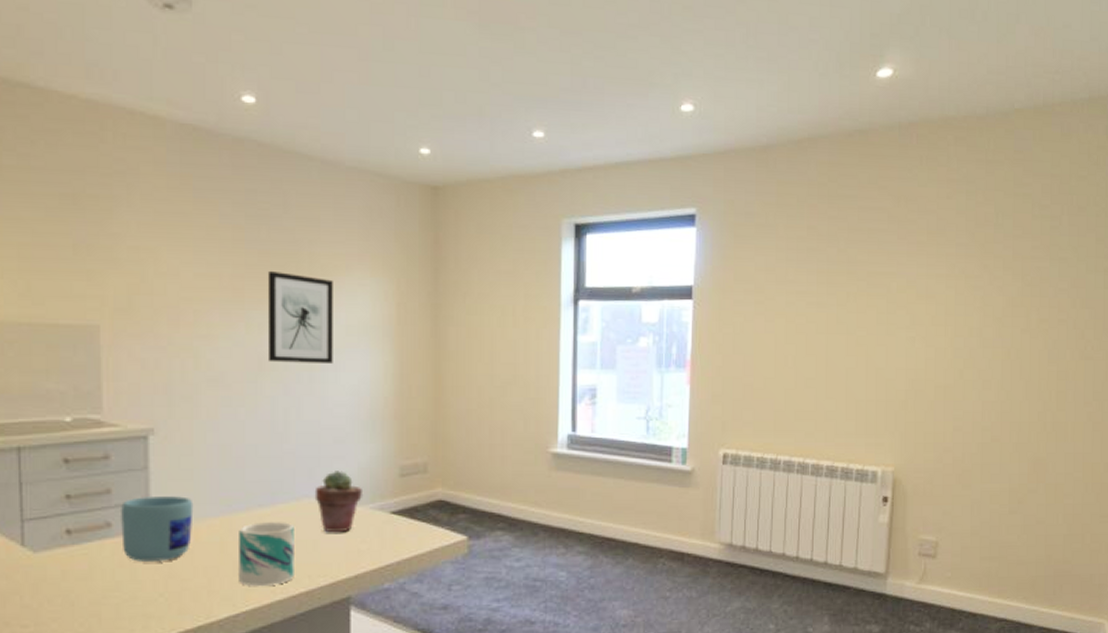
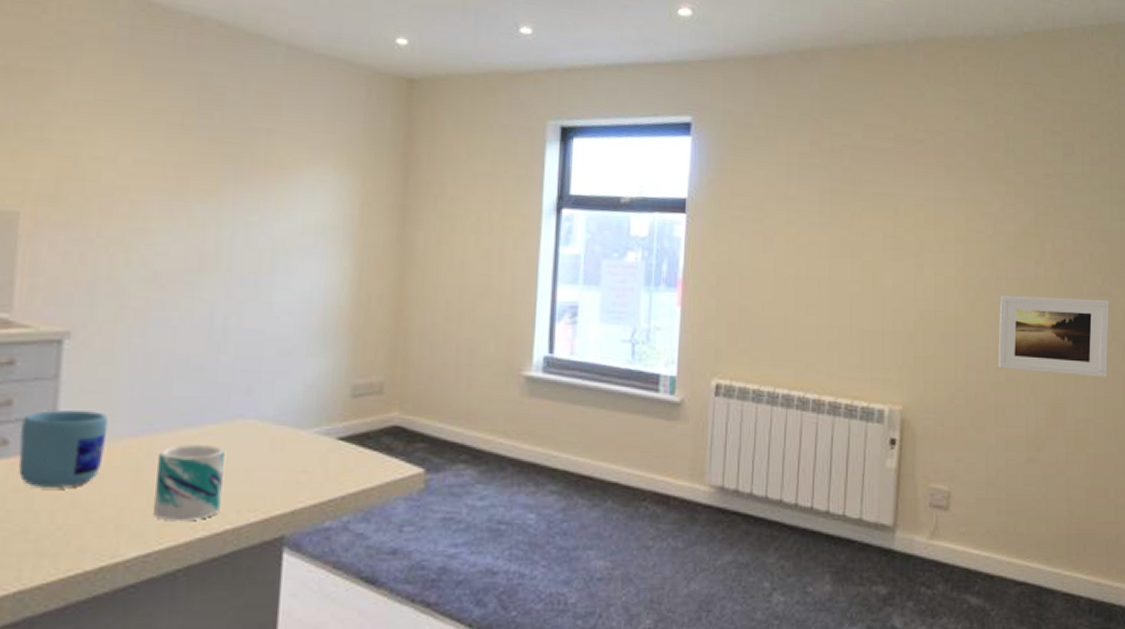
wall art: present [267,270,333,363] -> none [211,160,291,266]
potted succulent: present [314,471,364,533] -> none [251,388,308,460]
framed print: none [984,362,1091,434] -> present [998,295,1109,377]

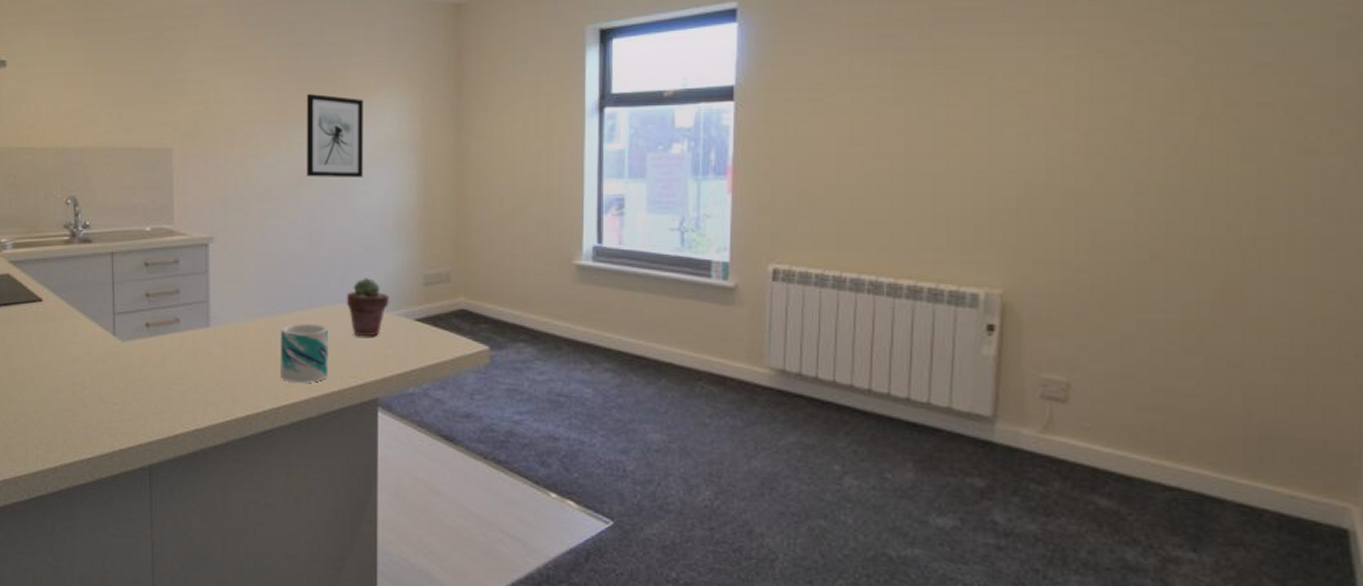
mug: present [18,410,109,487] -> none [187,297,244,355]
wall art: none [211,160,291,266] -> present [306,93,363,177]
potted succulent: none [251,388,308,460] -> present [346,278,390,337]
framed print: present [998,295,1109,377] -> none [1138,158,1317,253]

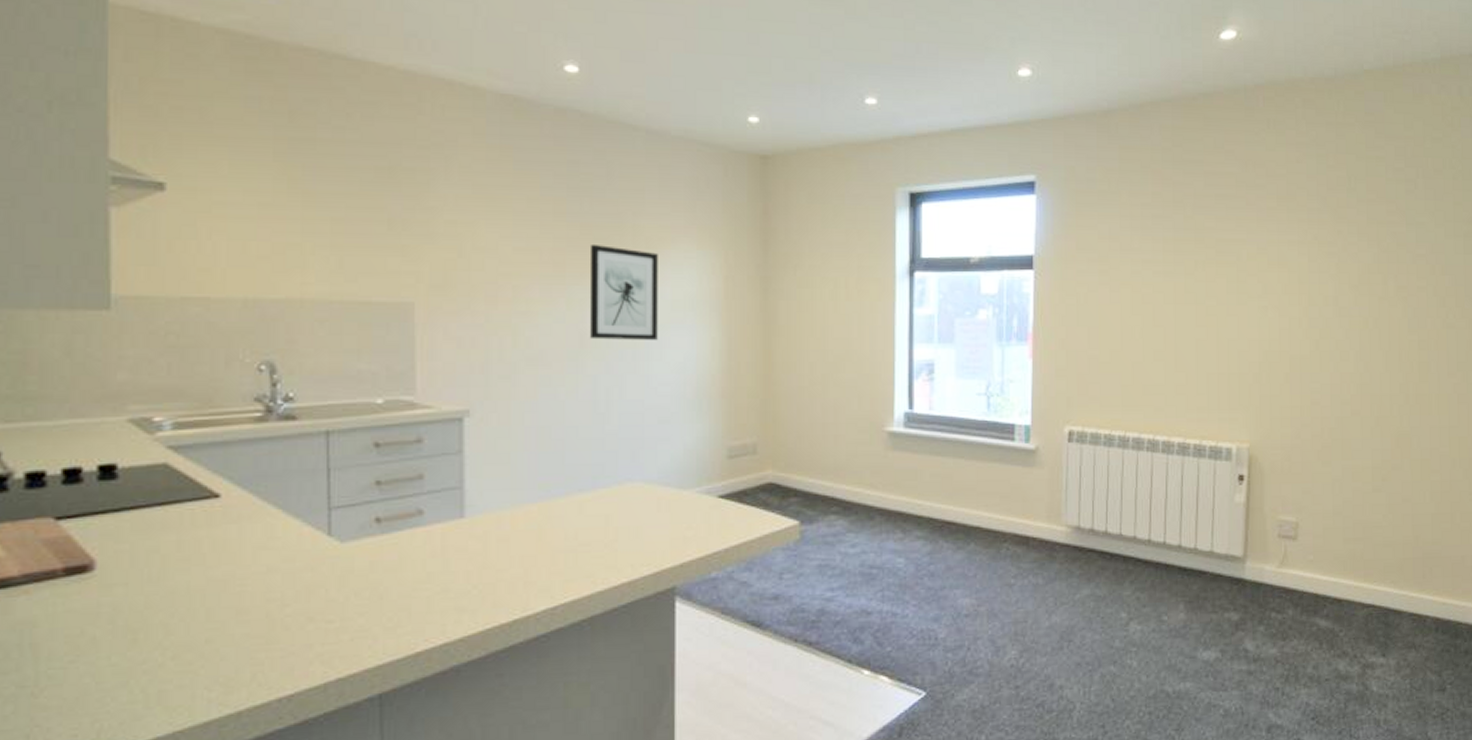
mug: present [281,324,328,384] -> none [557,508,616,577]
potted succulent: present [346,278,390,337] -> none [638,453,690,519]

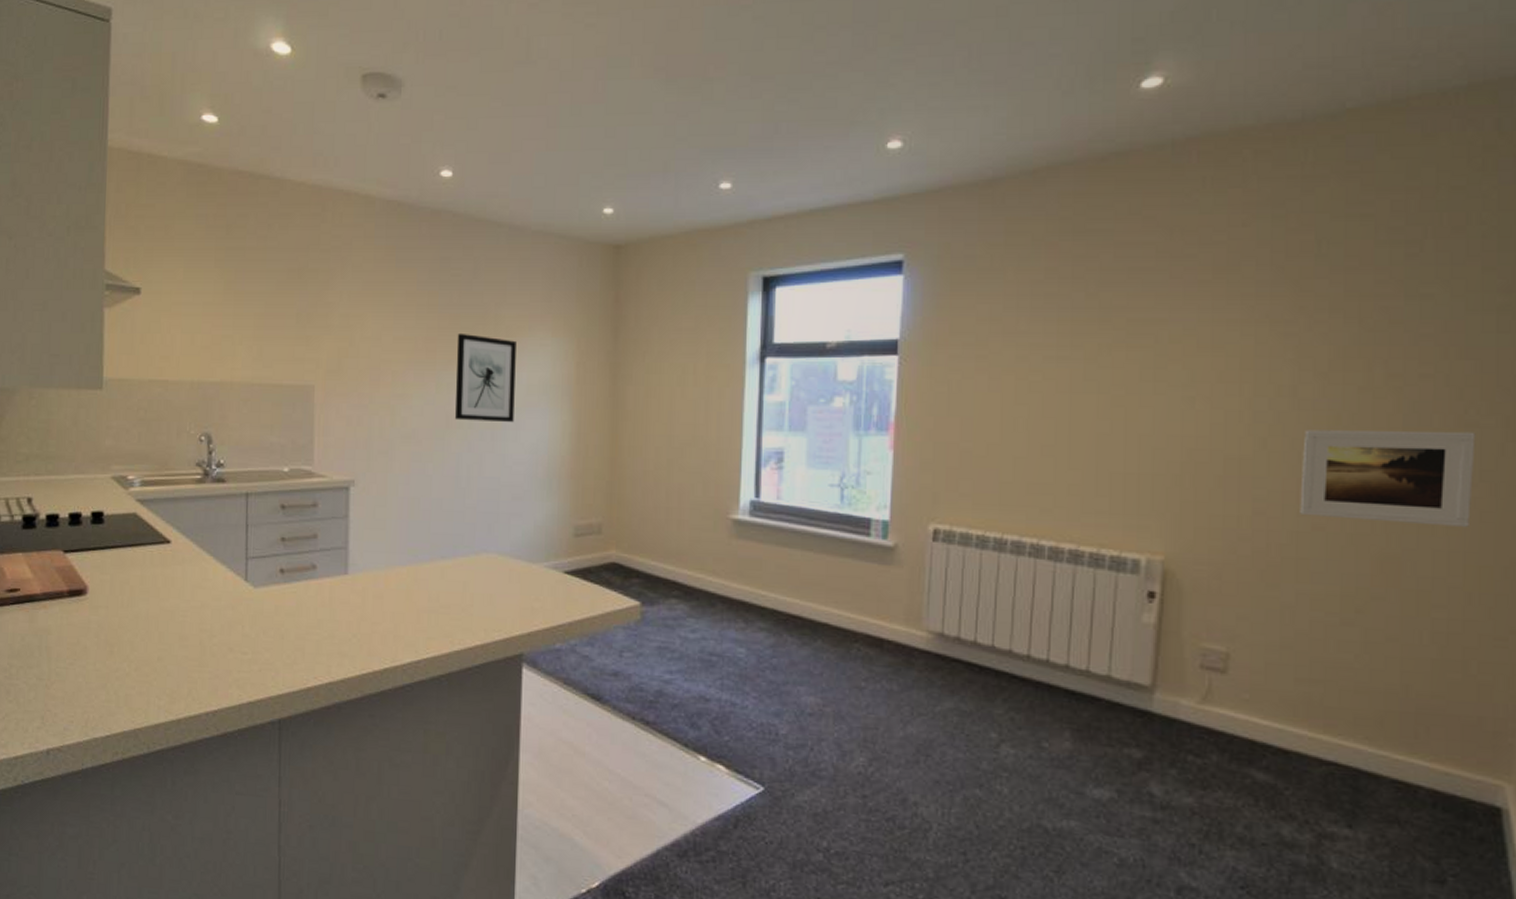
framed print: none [1343,332,1454,407] -> present [1300,430,1476,527]

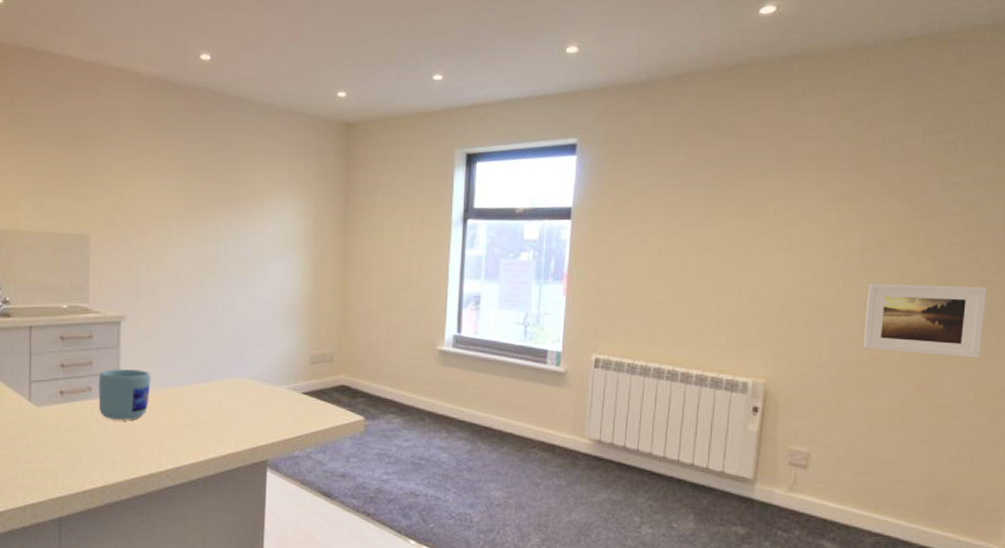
mug: none [324,543,385,604] -> present [98,369,151,420]
wall art: present [455,332,516,422] -> none [212,193,264,268]

